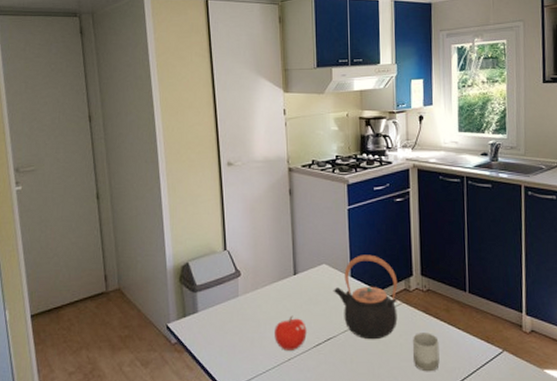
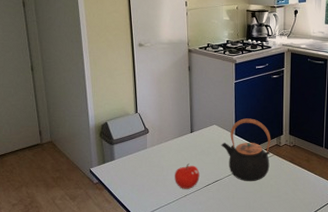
cup: present [413,333,440,372] -> none [280,177,300,205]

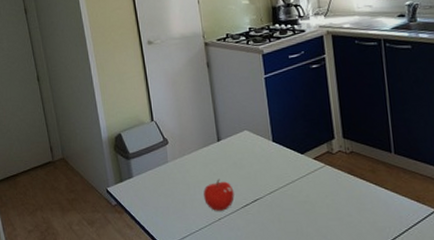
teapot: present [221,118,271,182] -> none [256,120,323,201]

